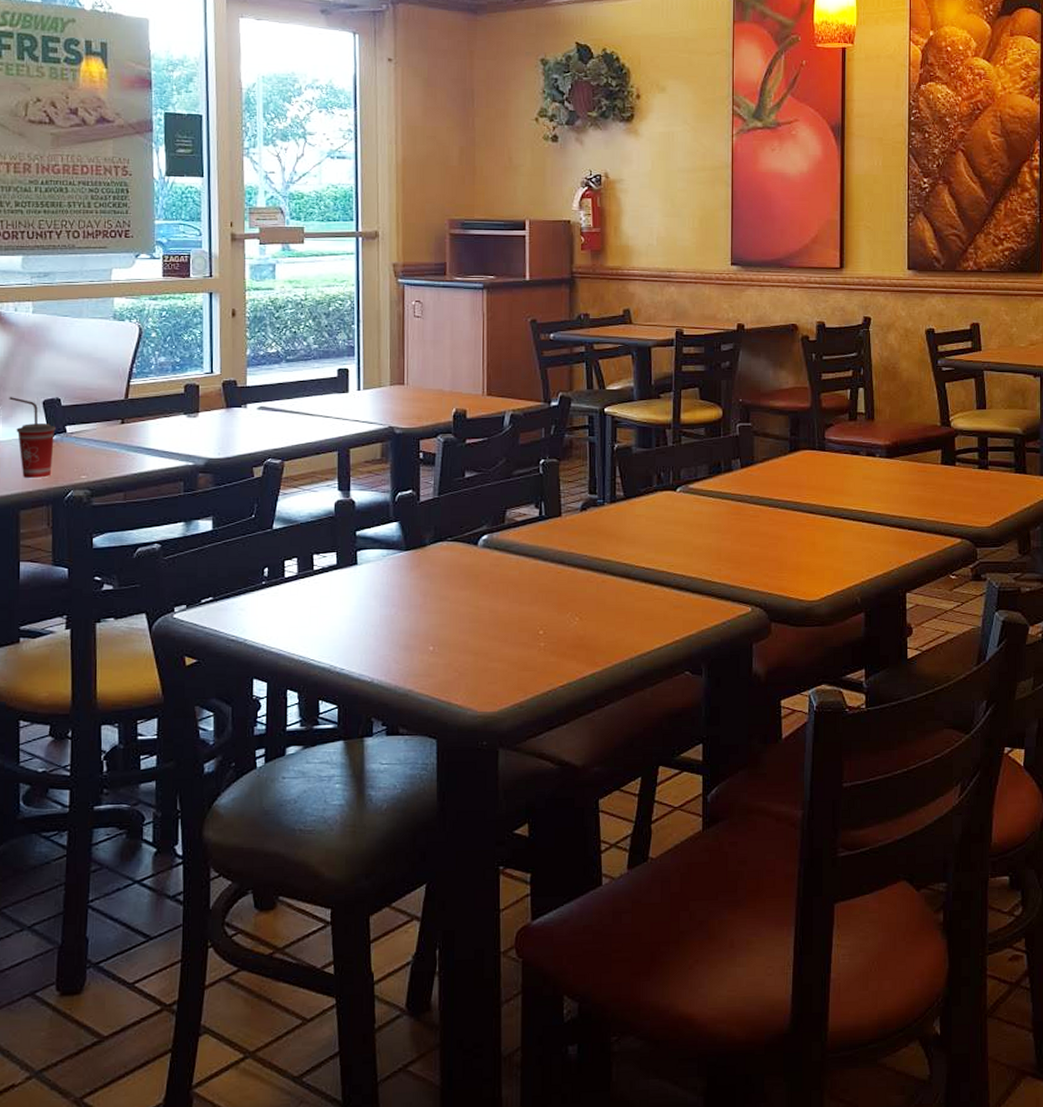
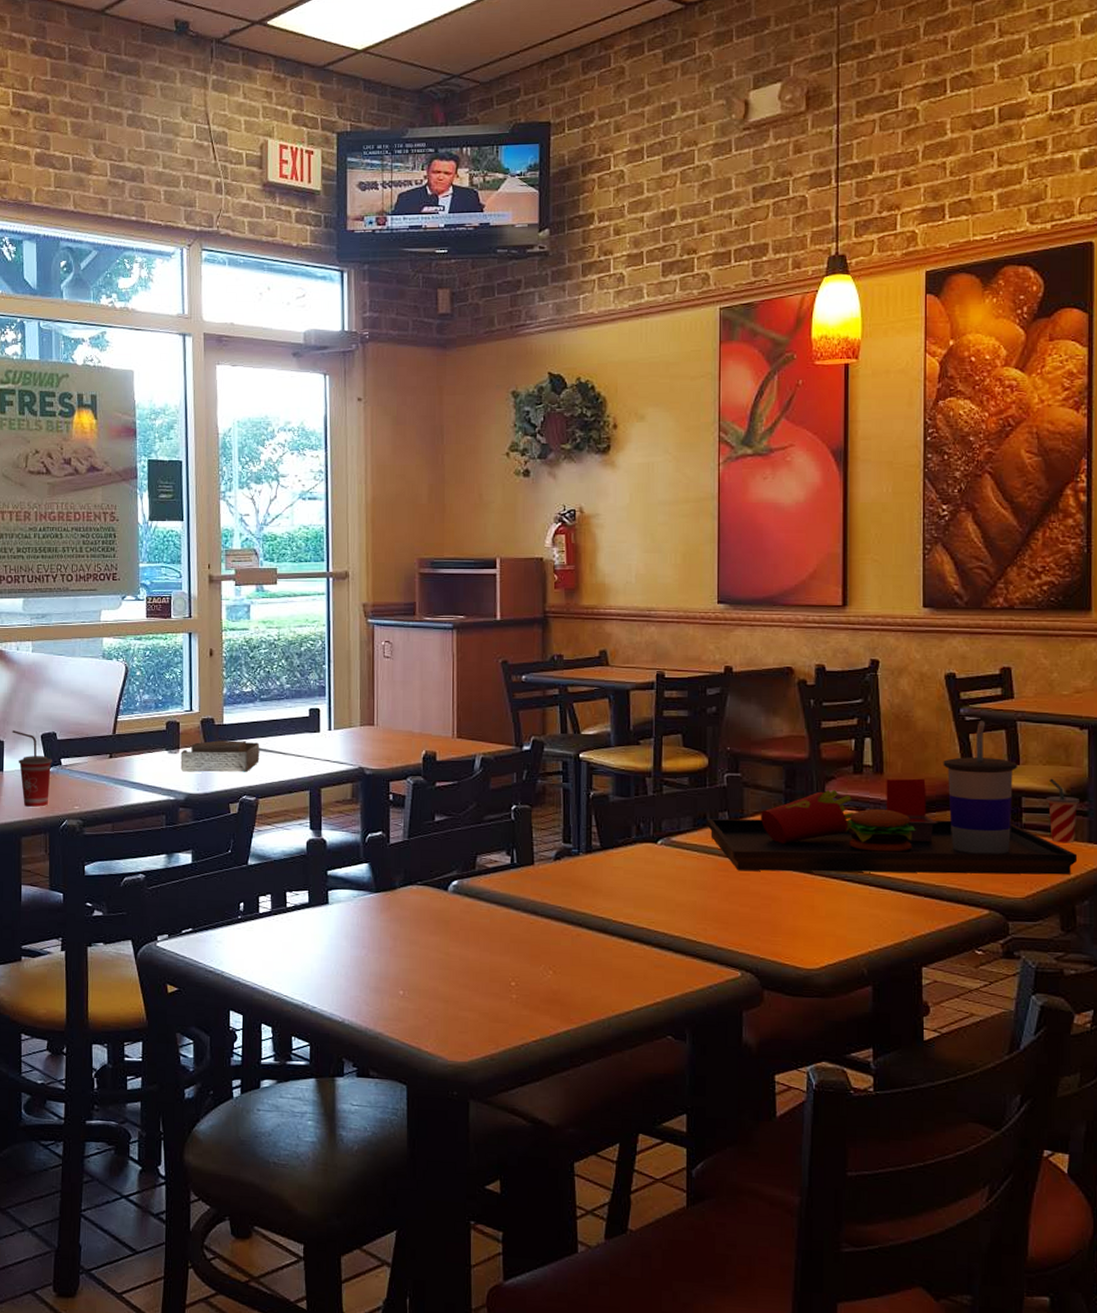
napkin holder: none [200,403,286,437] -> present [180,740,260,773]
food tray: none [721,371,1032,513] -> present [706,721,1078,875]
beverage cup: none [1006,420,1033,477] -> present [1045,778,1079,844]

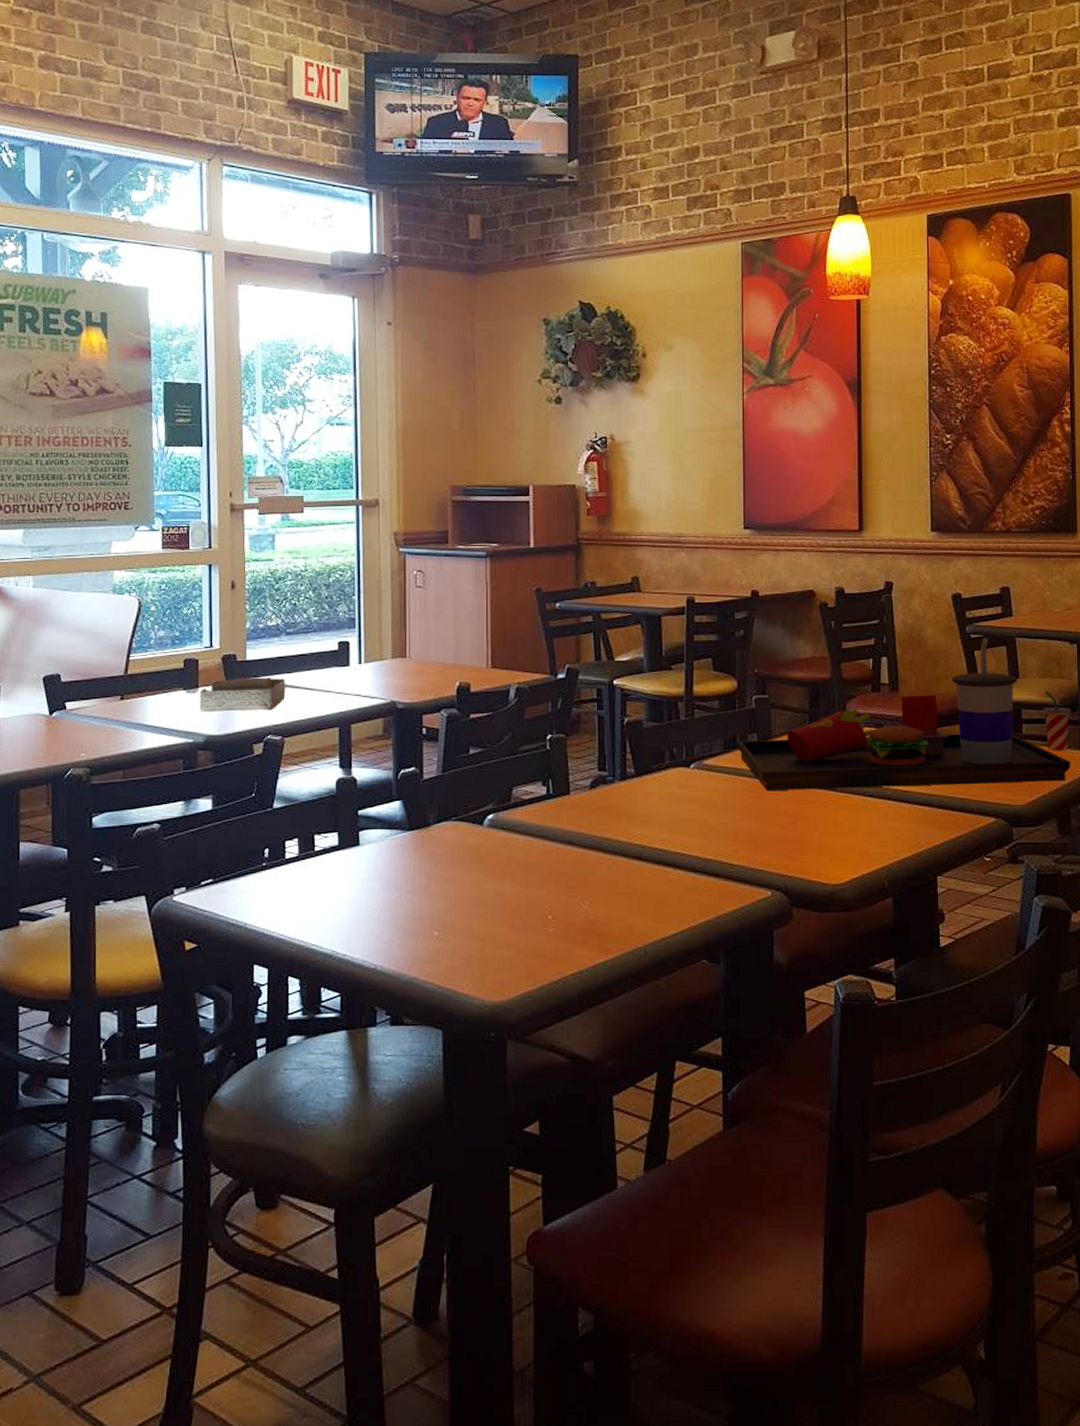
beverage cup: present [12,730,52,807] -> none [9,673,56,756]

